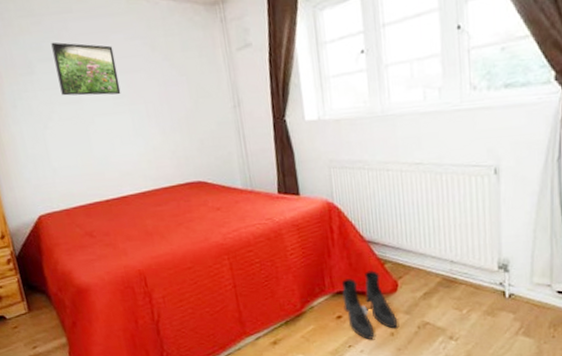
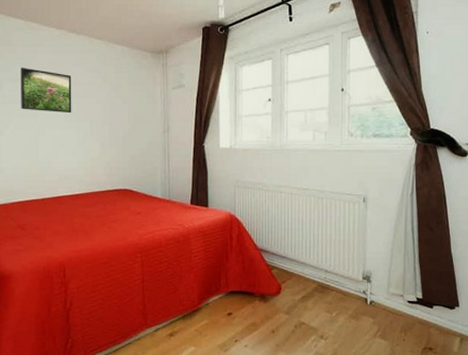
boots: present [341,270,398,340] -> none [234,274,279,336]

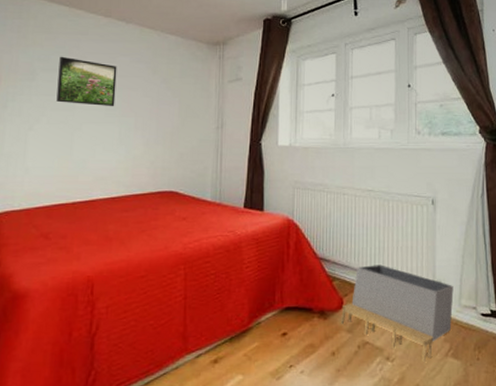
storage bin: none [279,256,382,341] -> present [340,265,454,362]

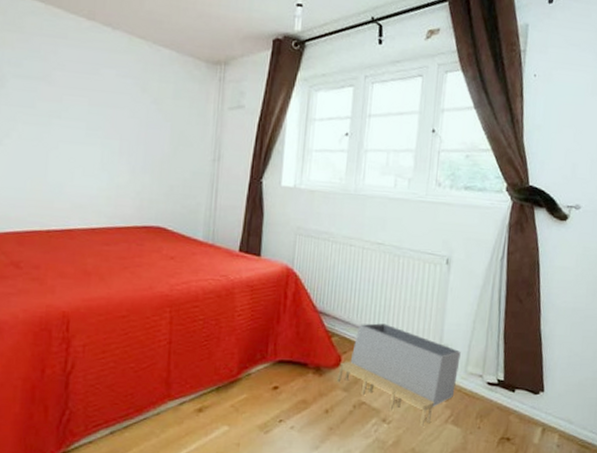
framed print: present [56,56,117,107] -> none [29,61,101,127]

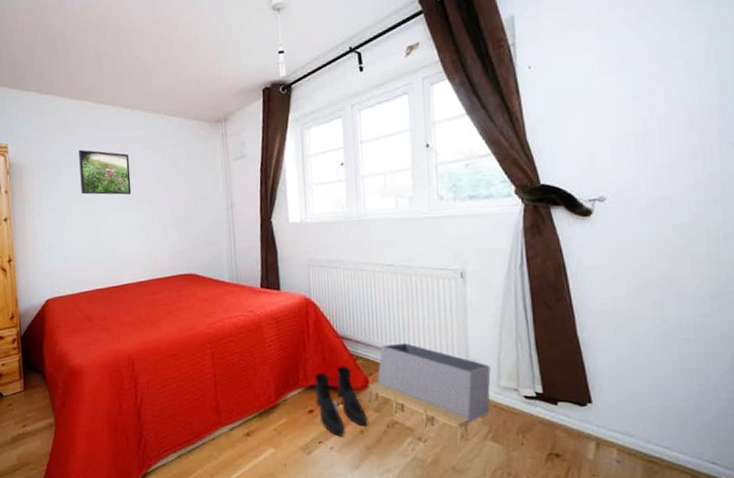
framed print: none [29,61,101,127] -> present [78,149,132,195]
boots: none [282,342,335,416] -> present [314,366,368,437]

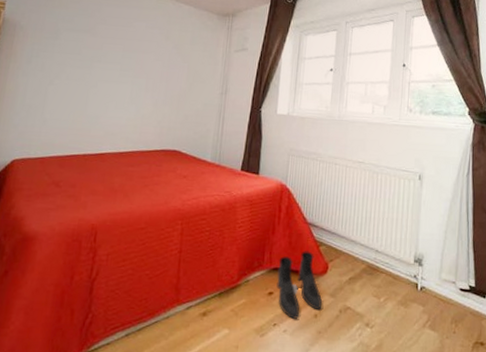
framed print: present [78,149,132,195] -> none [76,18,134,68]
storage bin: present [366,343,491,444] -> none [324,233,435,331]

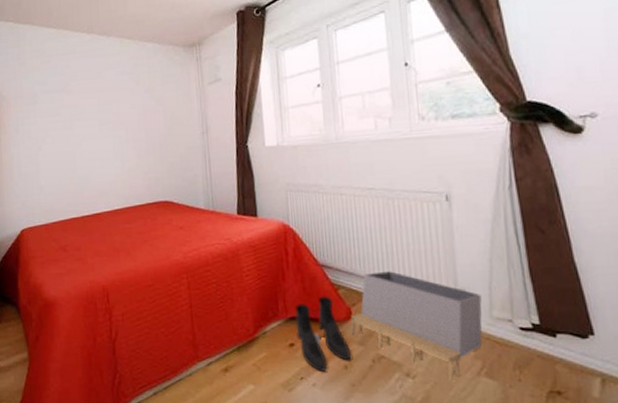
storage bin: none [324,233,435,331] -> present [350,271,483,380]

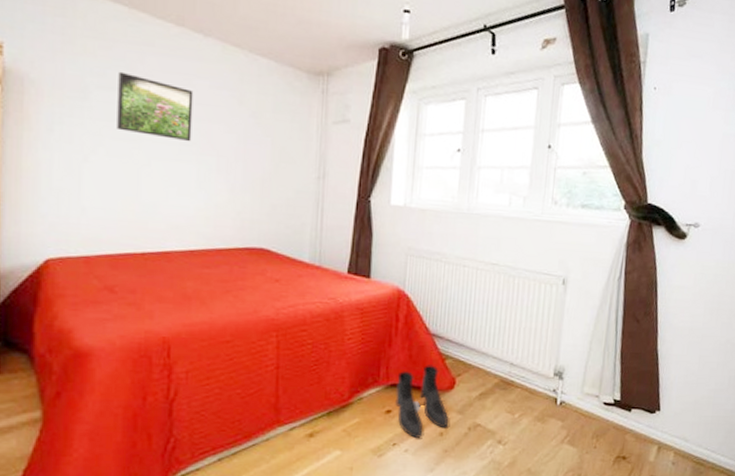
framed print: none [55,77,107,123] -> present [117,71,194,142]
storage bin: present [350,271,483,380] -> none [450,345,577,447]

